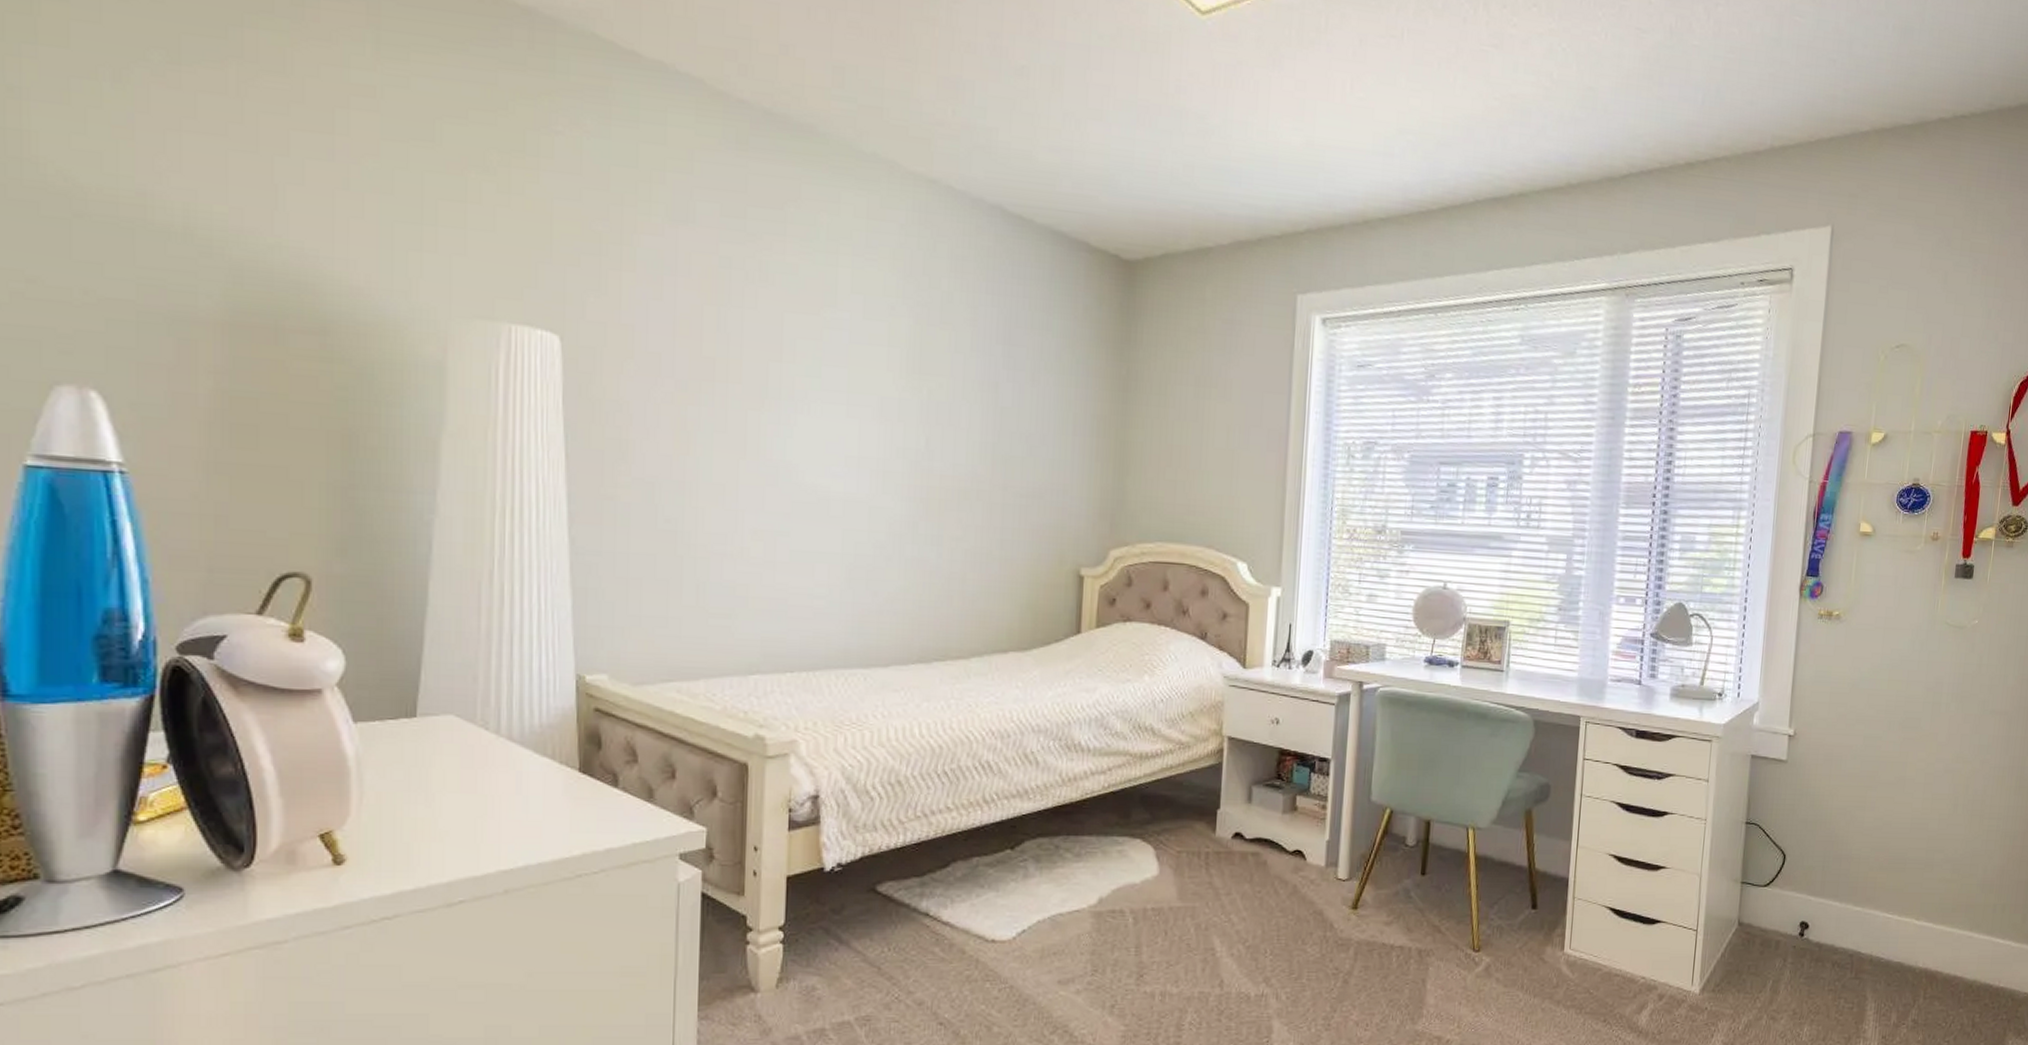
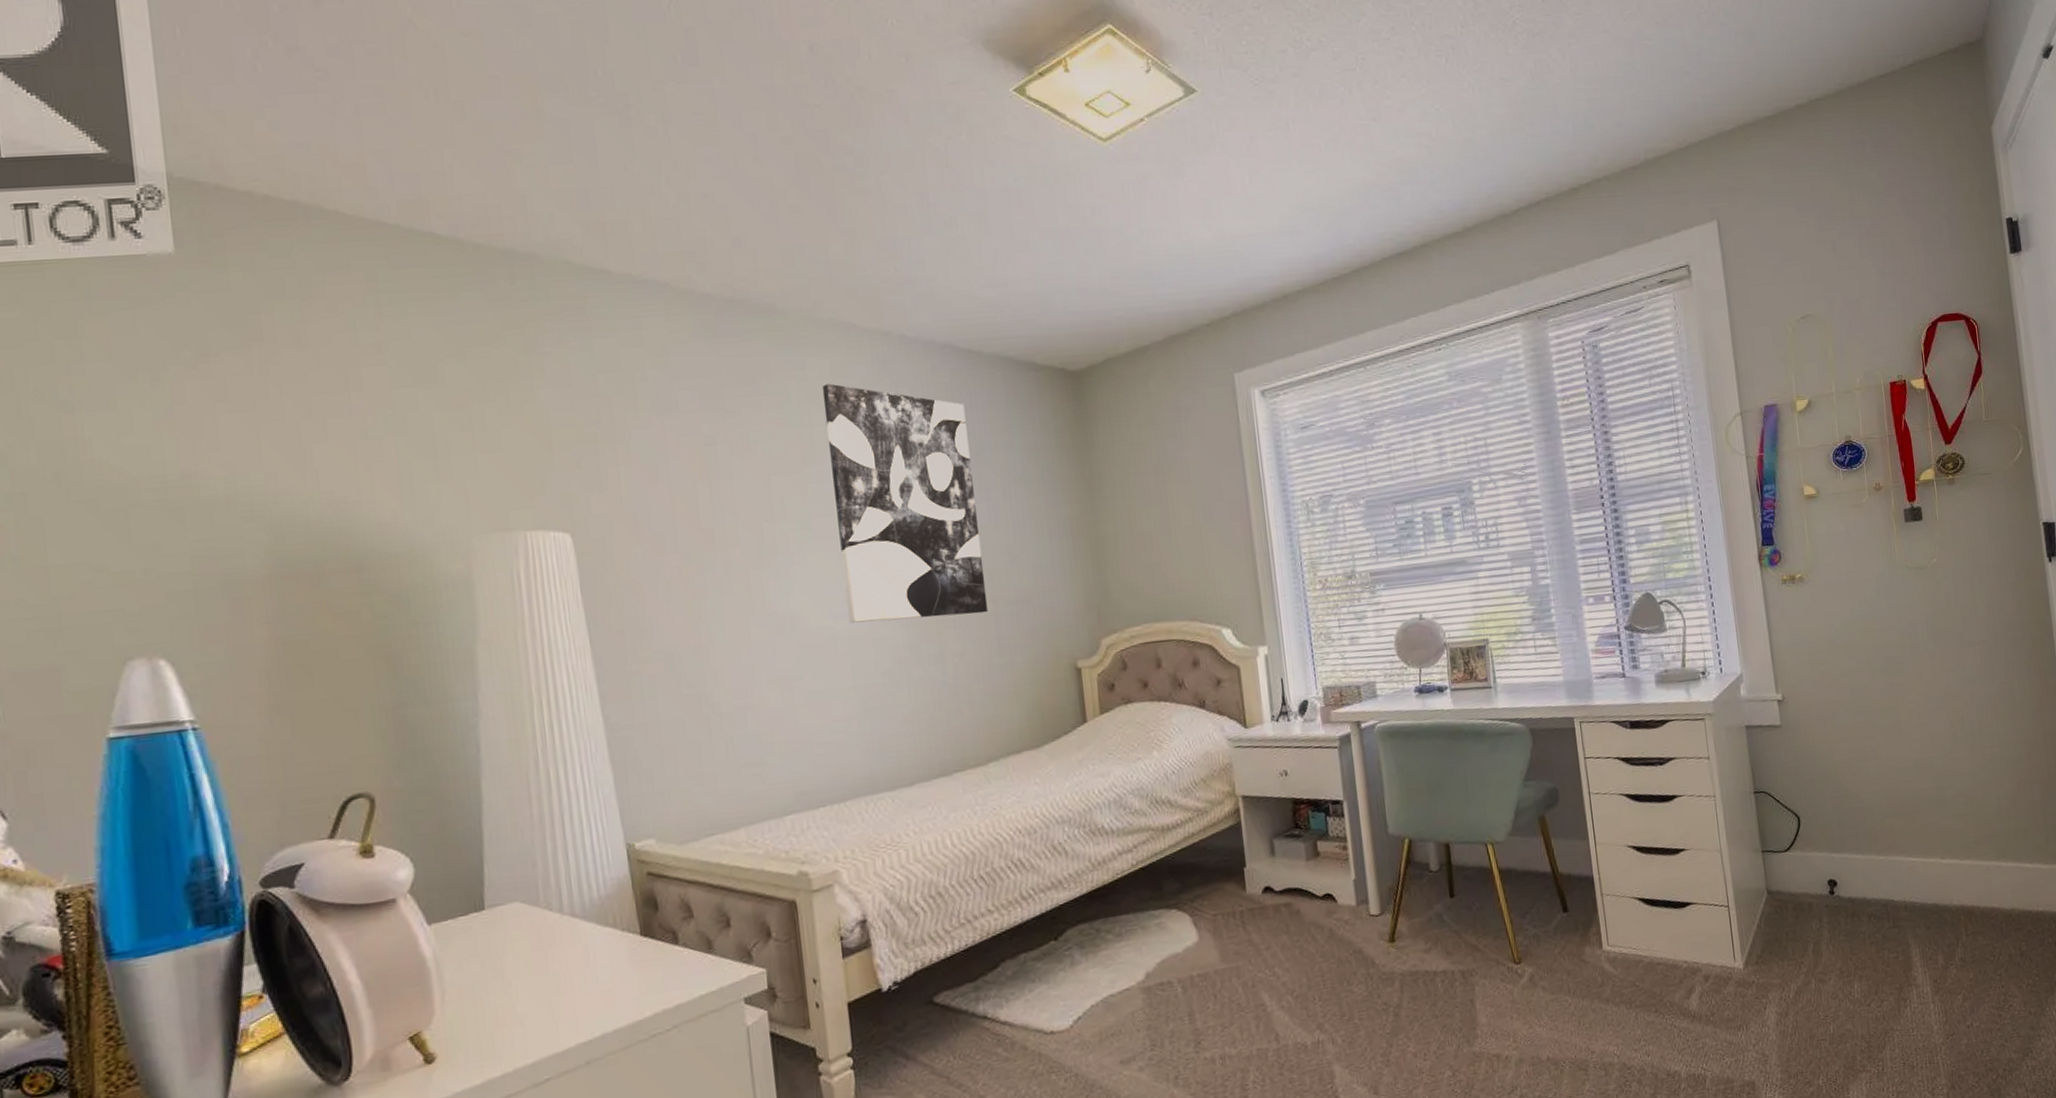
wall art: none [847,224,1005,501] -> present [822,383,989,623]

